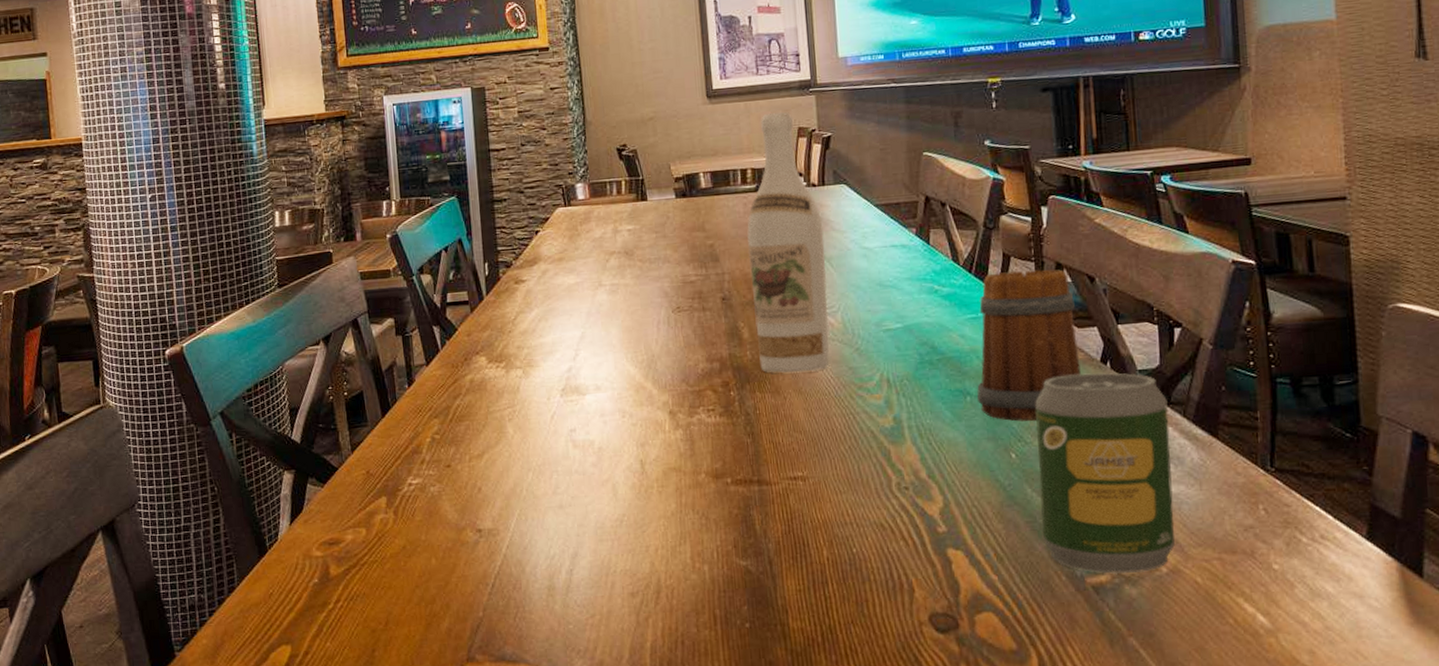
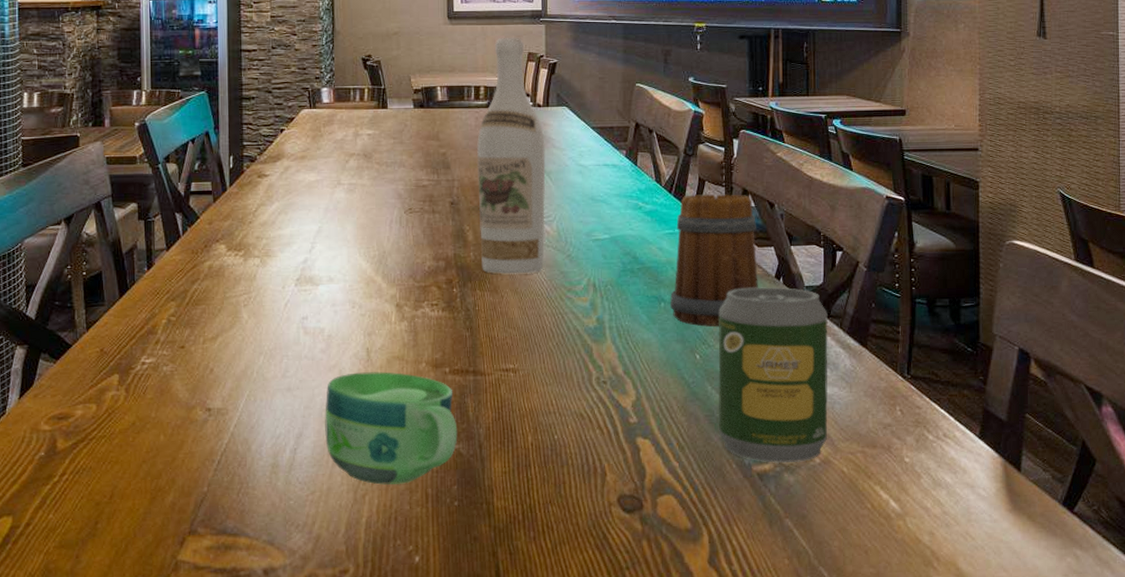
cup: none [600,484,745,607] -> present [325,372,458,486]

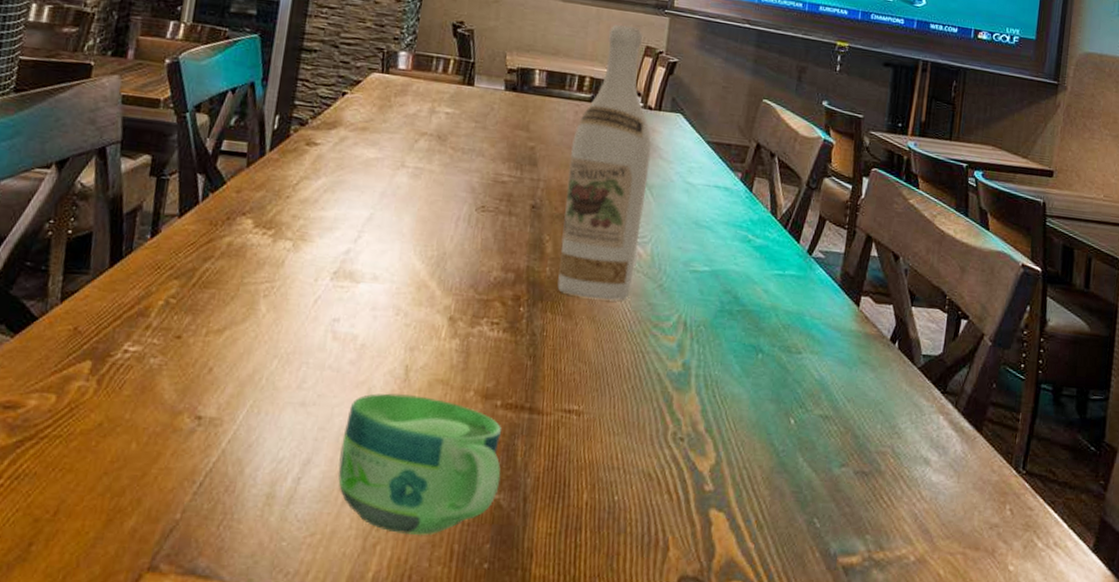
beer mug: present [670,194,758,328] -> none [768,233,877,390]
soda can: present [718,287,828,464] -> none [805,348,943,558]

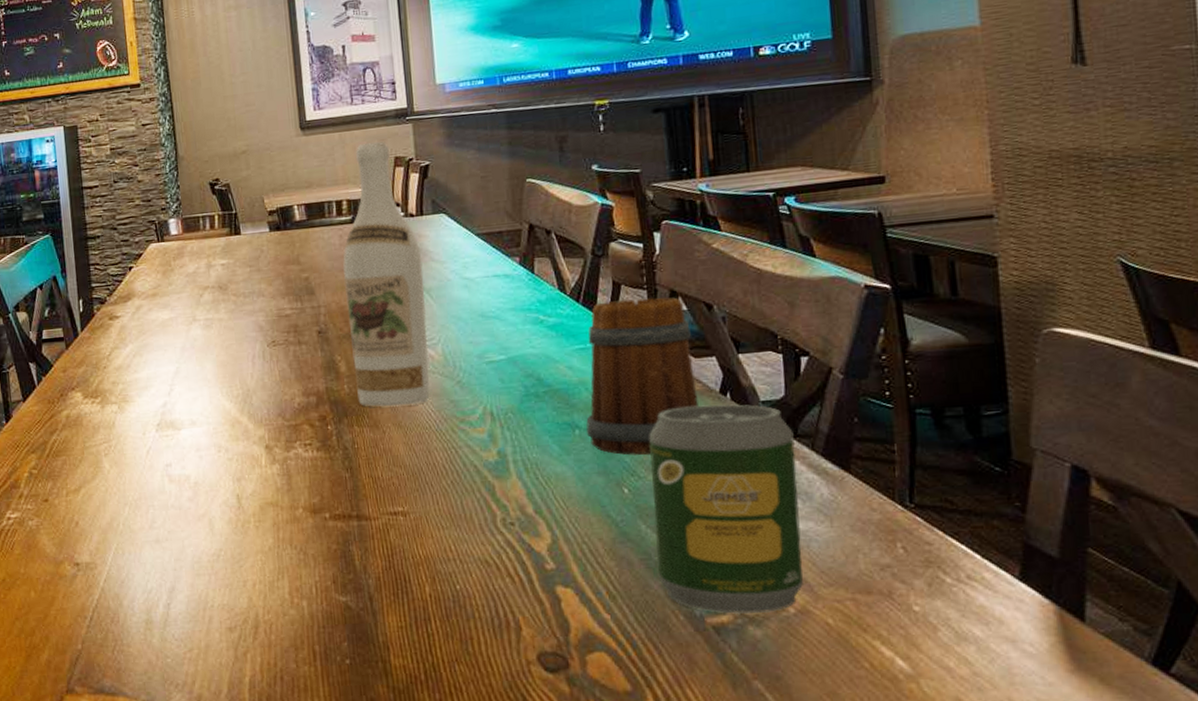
cup: present [338,393,502,536] -> none [197,519,345,642]
beer mug: none [768,233,877,390] -> present [586,297,698,456]
soda can: none [805,348,943,558] -> present [649,404,803,615]

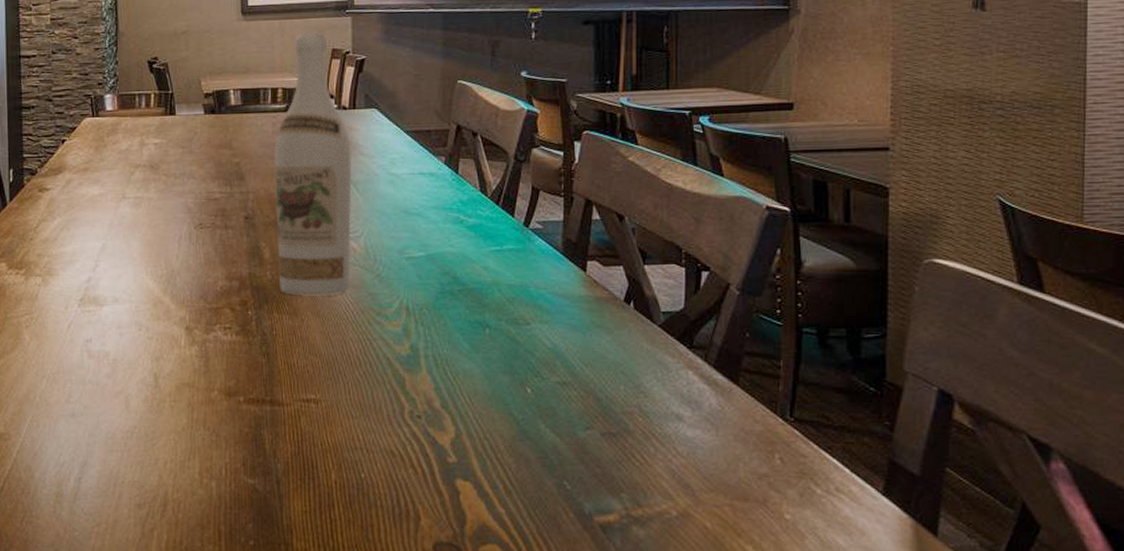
beer mug: present [586,297,698,456] -> none [497,205,603,358]
soda can: present [649,404,803,615] -> none [552,312,689,515]

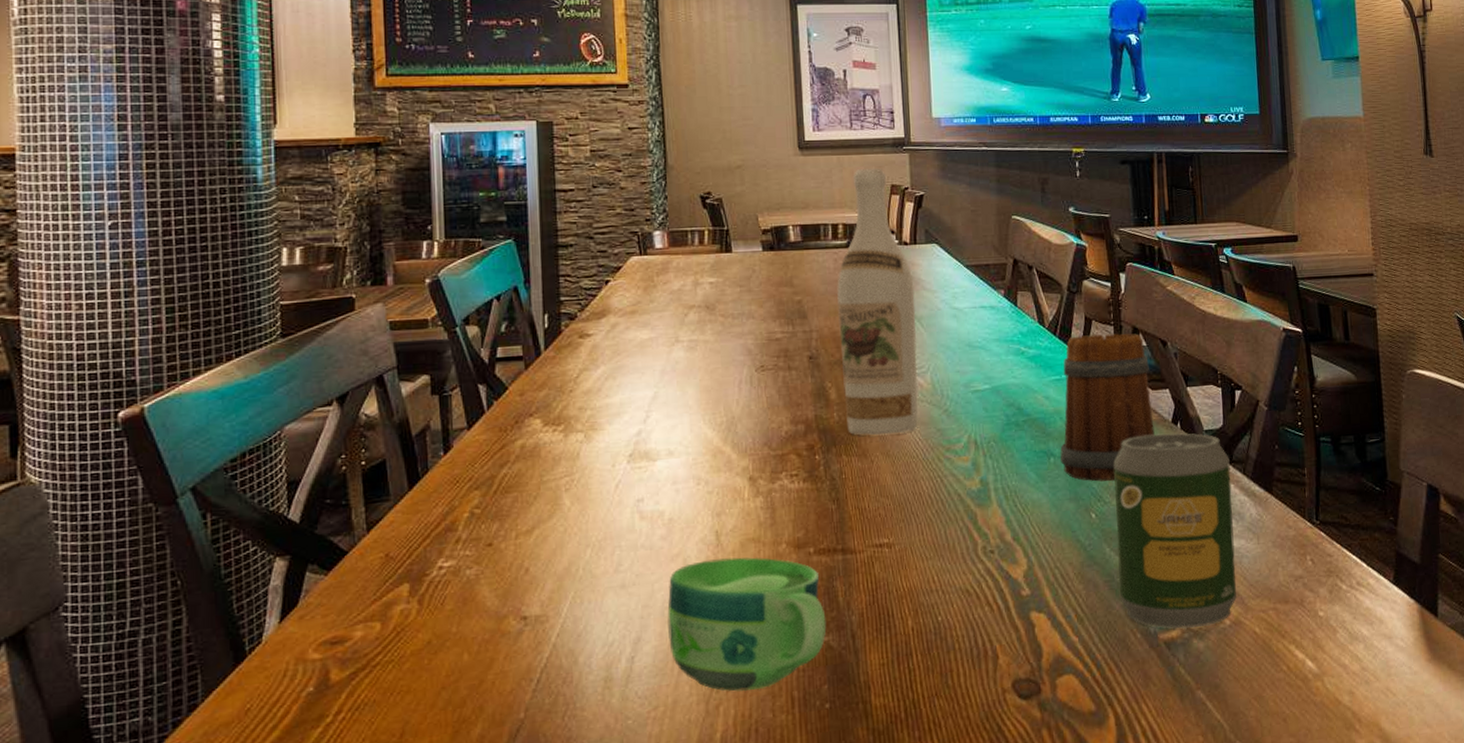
cup: none [110,399,253,521] -> present [667,557,827,692]
beer mug: none [497,205,603,358] -> present [1060,333,1155,482]
soda can: none [552,312,689,515] -> present [1113,433,1236,629]

